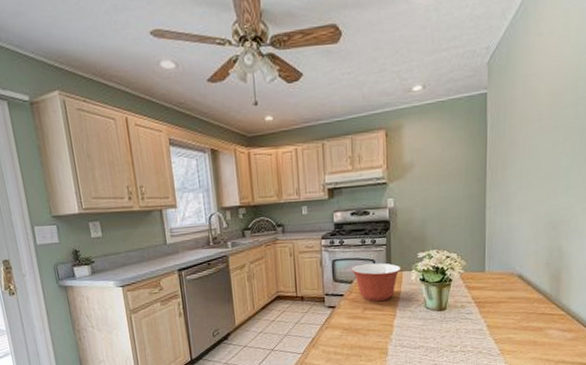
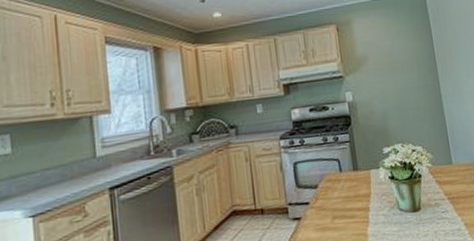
mixing bowl: present [350,263,401,302] -> none [314,161,368,208]

